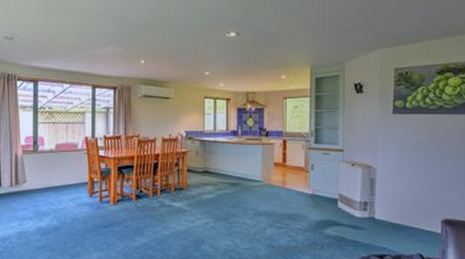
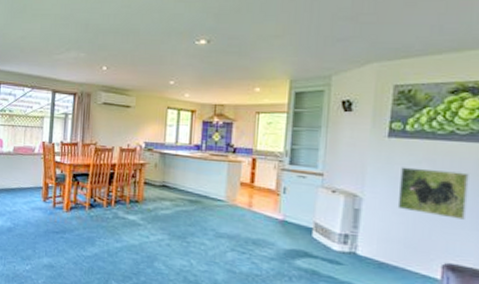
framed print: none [404,139,457,180] -> present [397,167,469,220]

